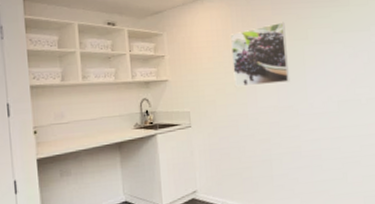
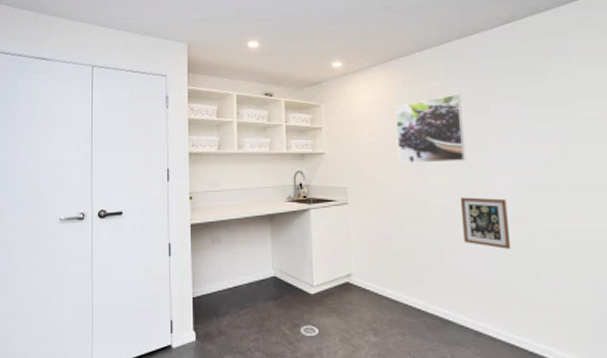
picture frame: none [285,113,325,156] -> present [460,197,511,249]

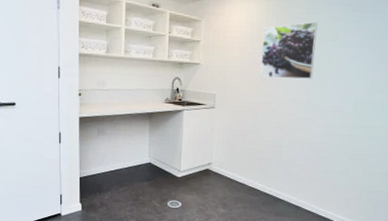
picture frame: present [460,197,511,249] -> none [300,108,336,149]

